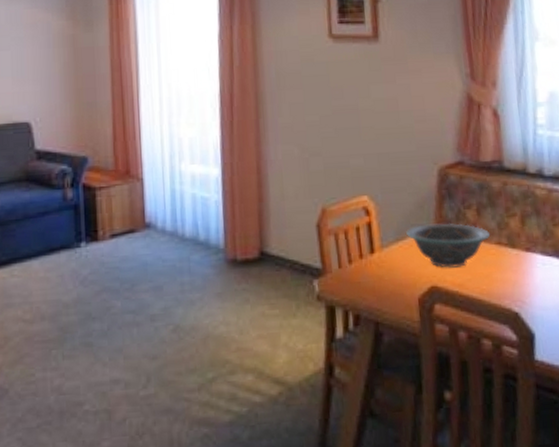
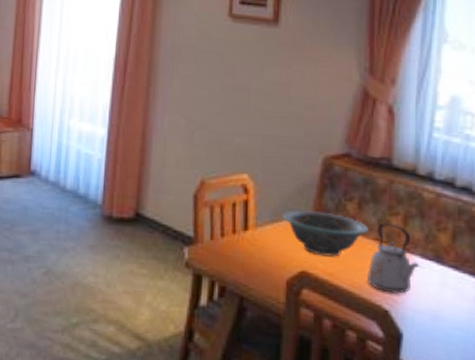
kettle: none [493,224,542,295] -> present [366,222,420,294]

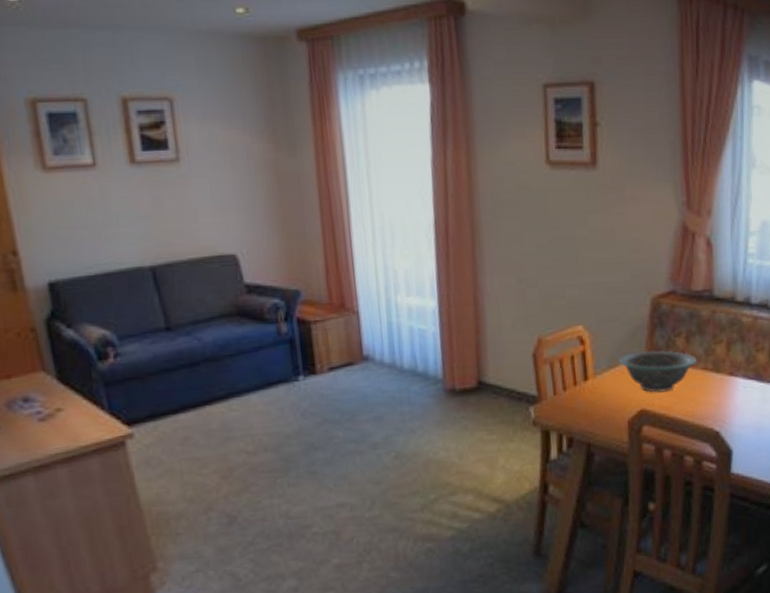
kettle: present [366,222,420,294] -> none [698,350,743,416]

